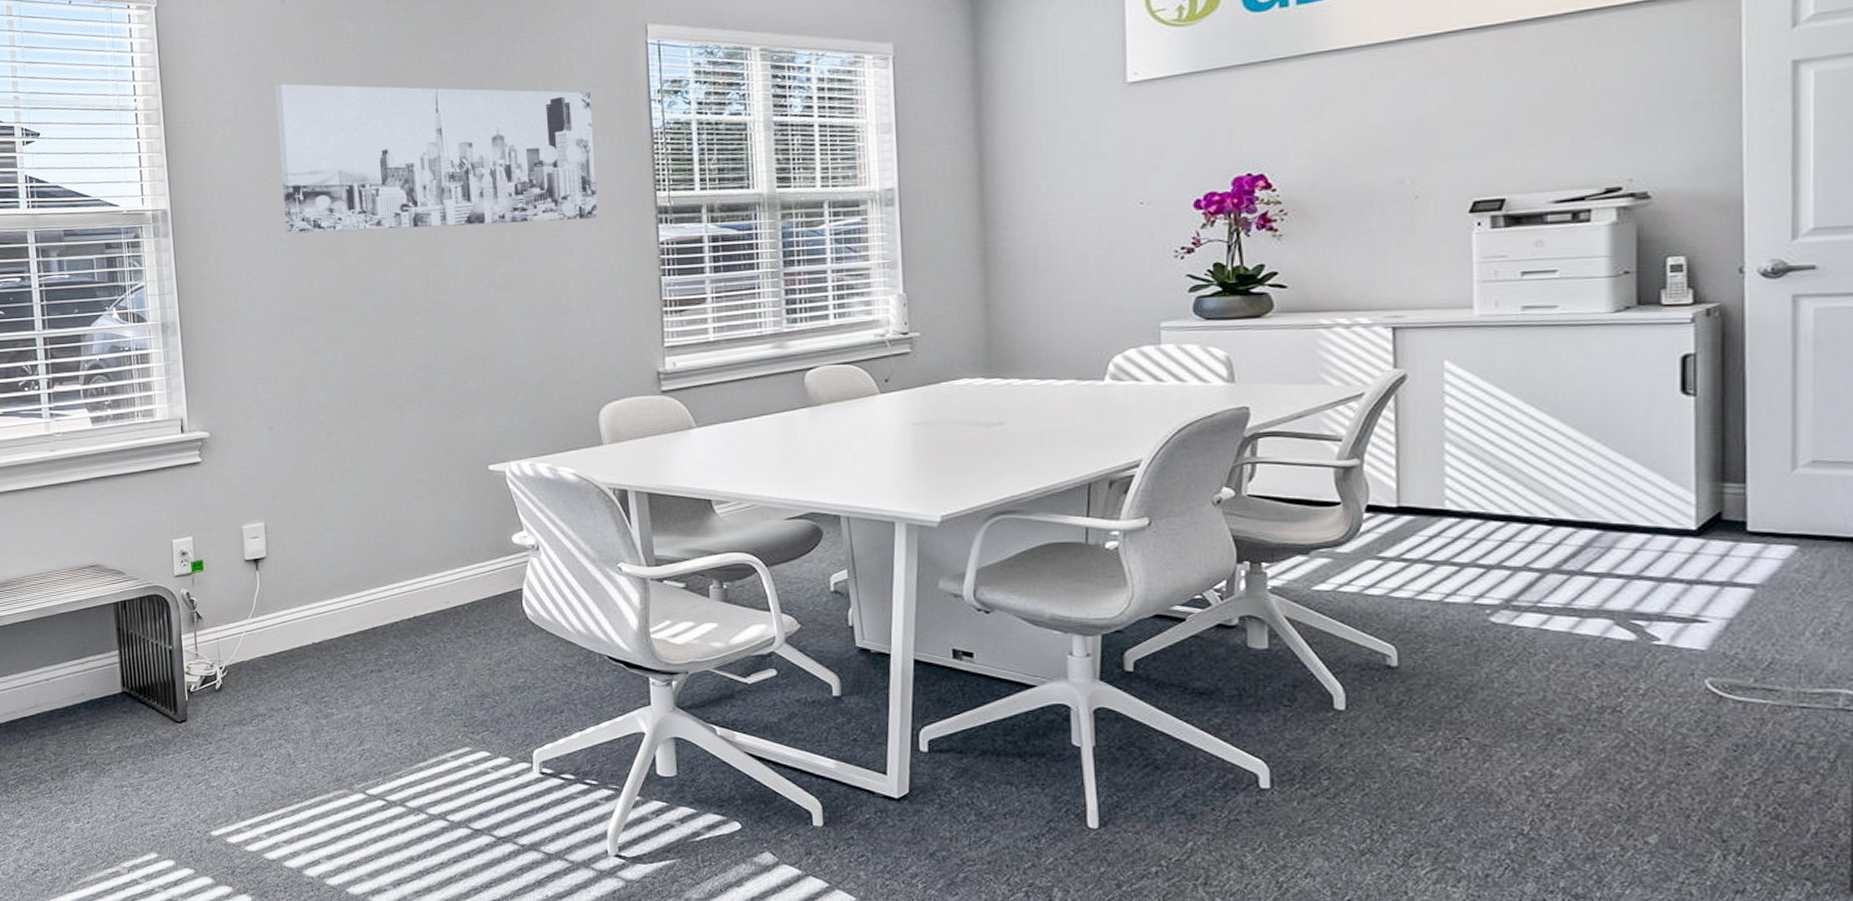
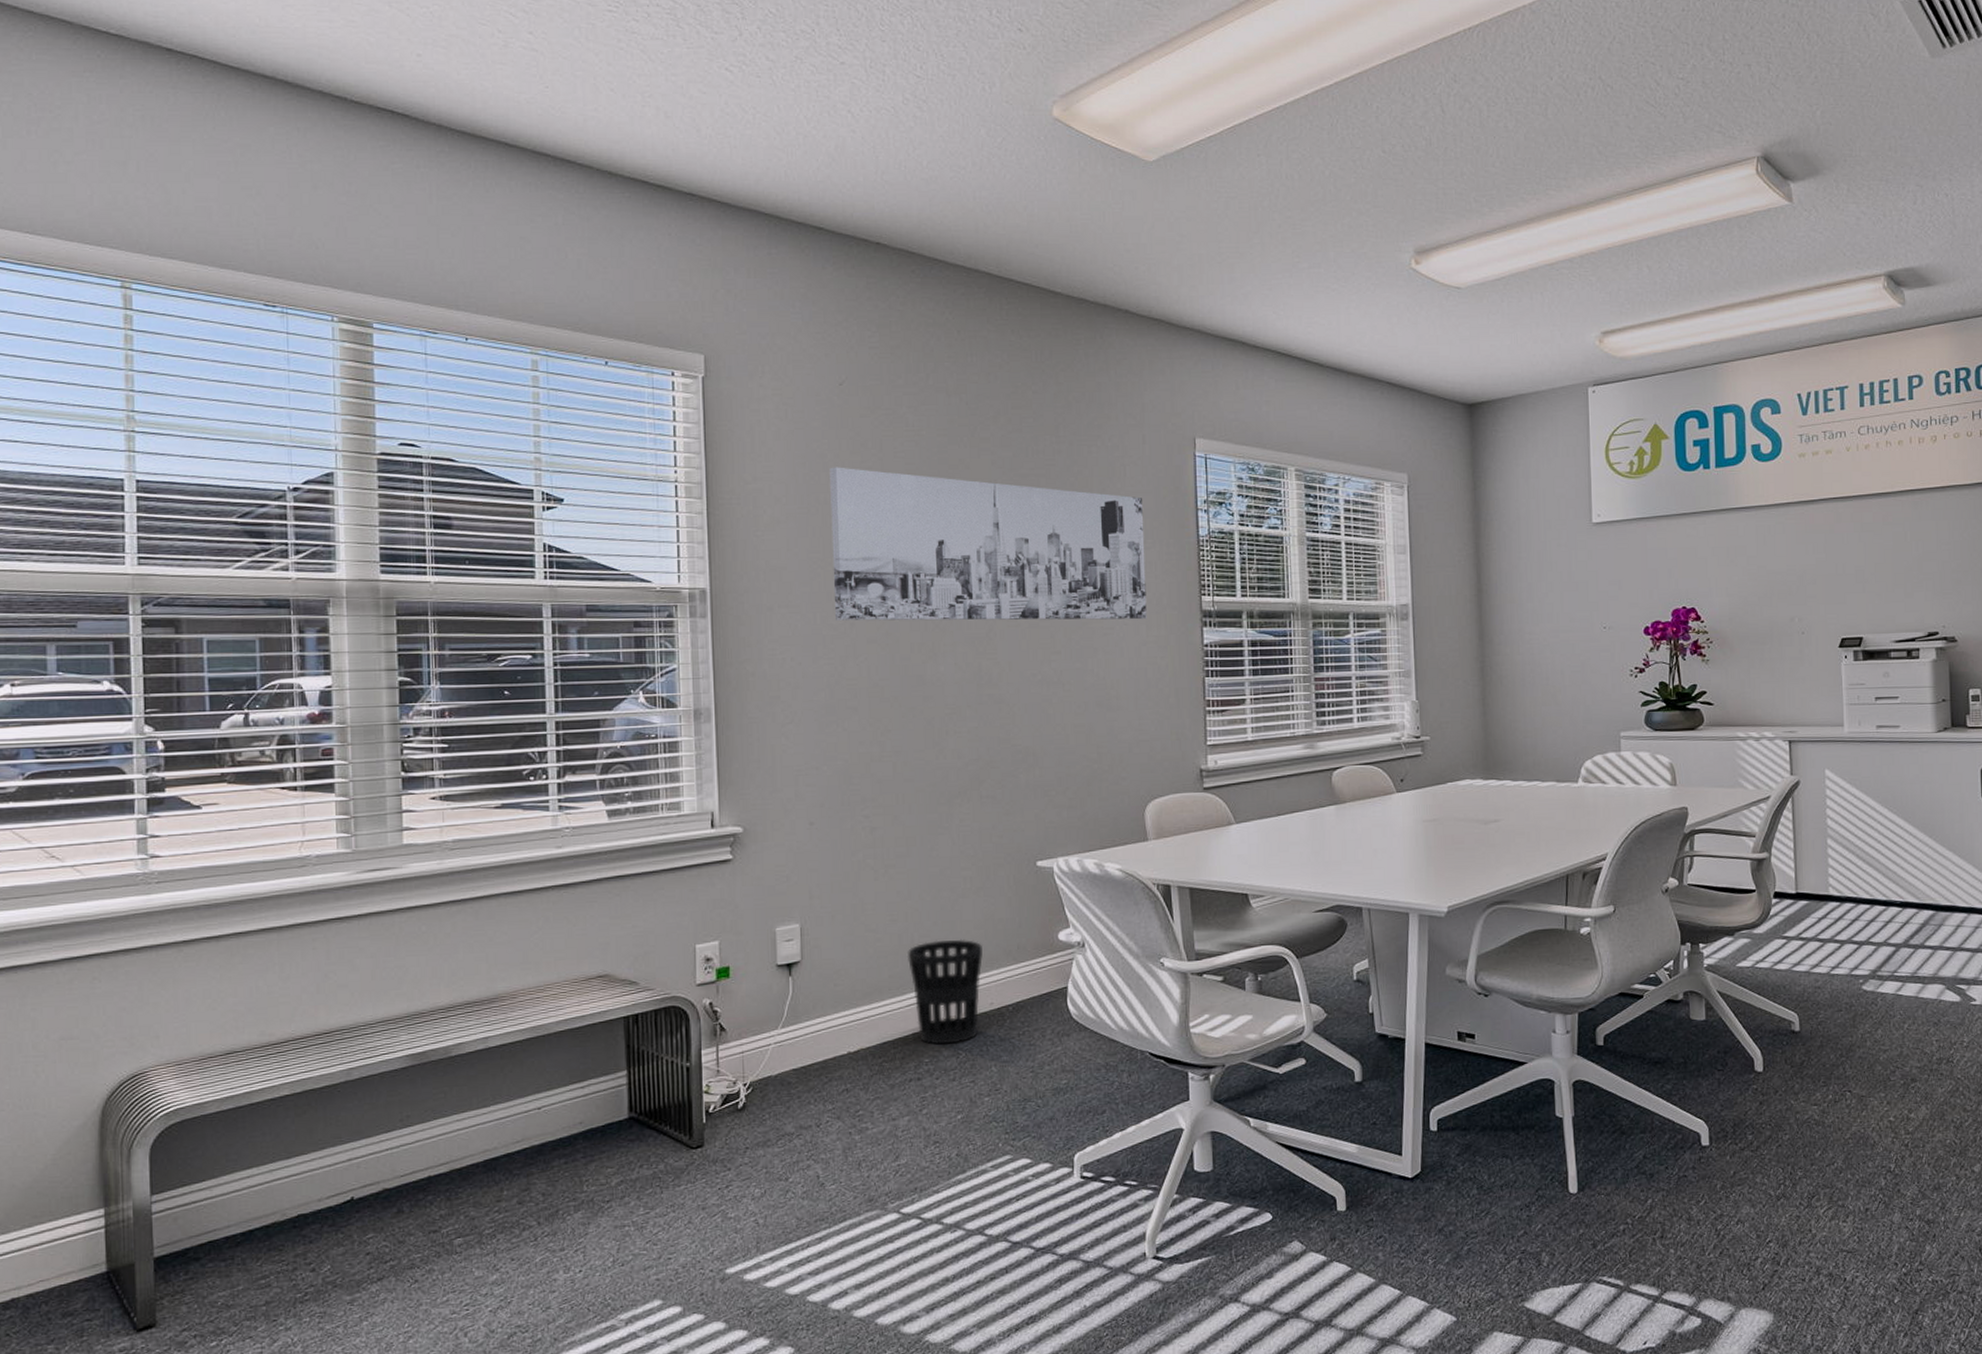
wastebasket: none [364,539,438,639] -> present [907,939,983,1045]

